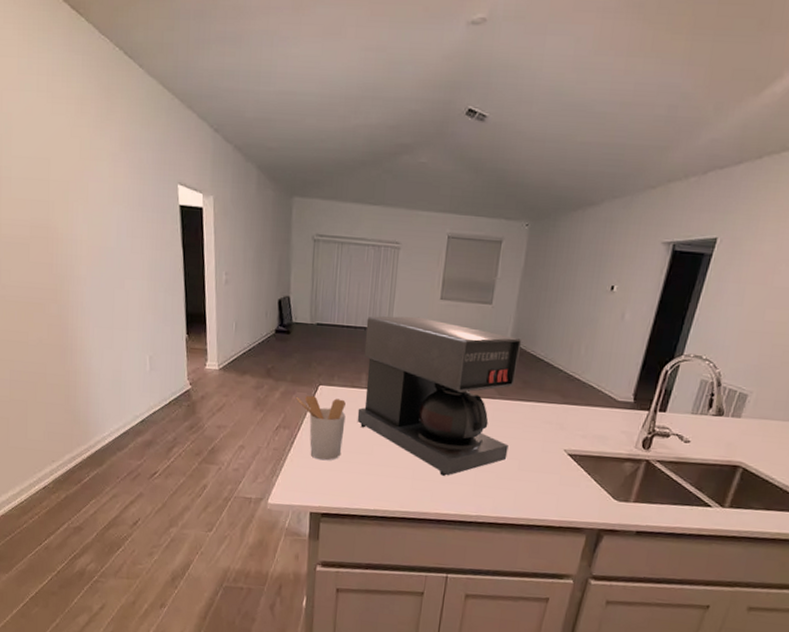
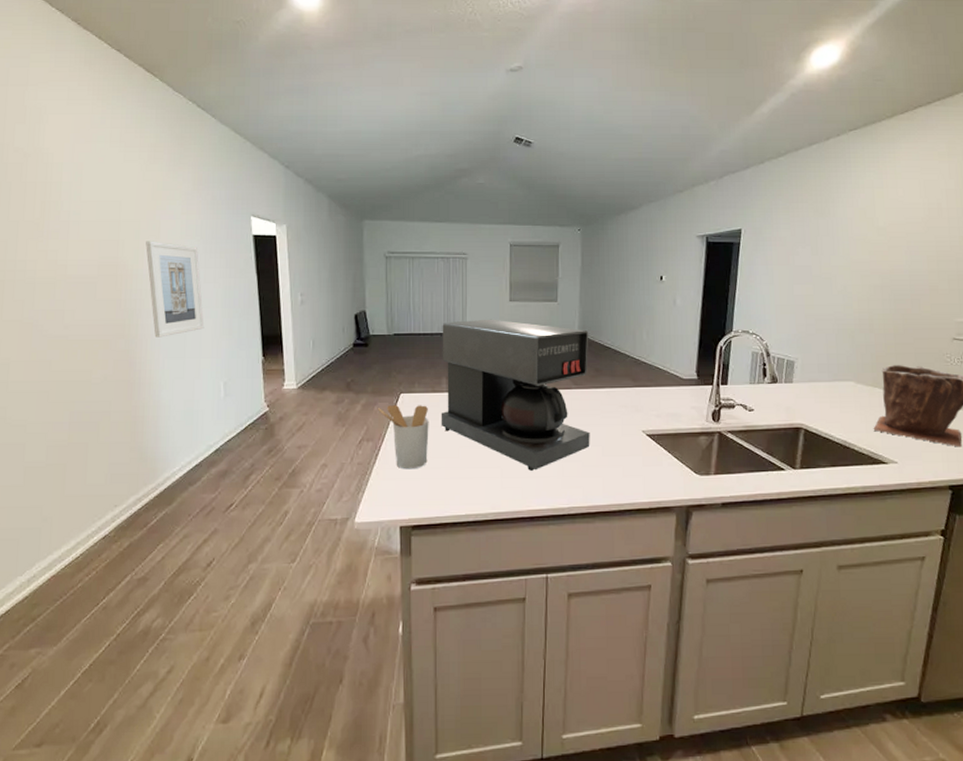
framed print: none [75,204,131,306] -> present [146,241,205,338]

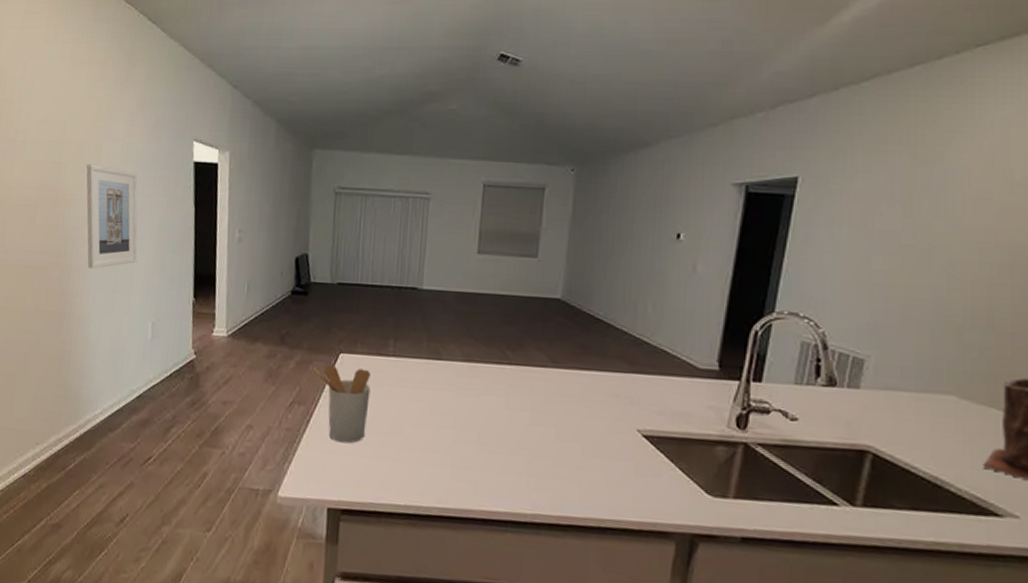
coffee maker: present [441,319,590,471] -> none [383,273,576,463]

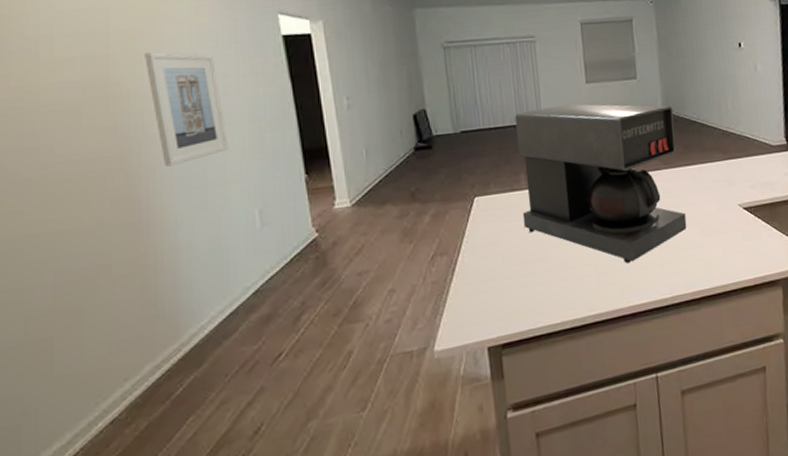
utensil holder: present [312,365,371,444] -> none [449,206,513,282]
coffee maker: none [383,273,576,463] -> present [514,104,687,263]

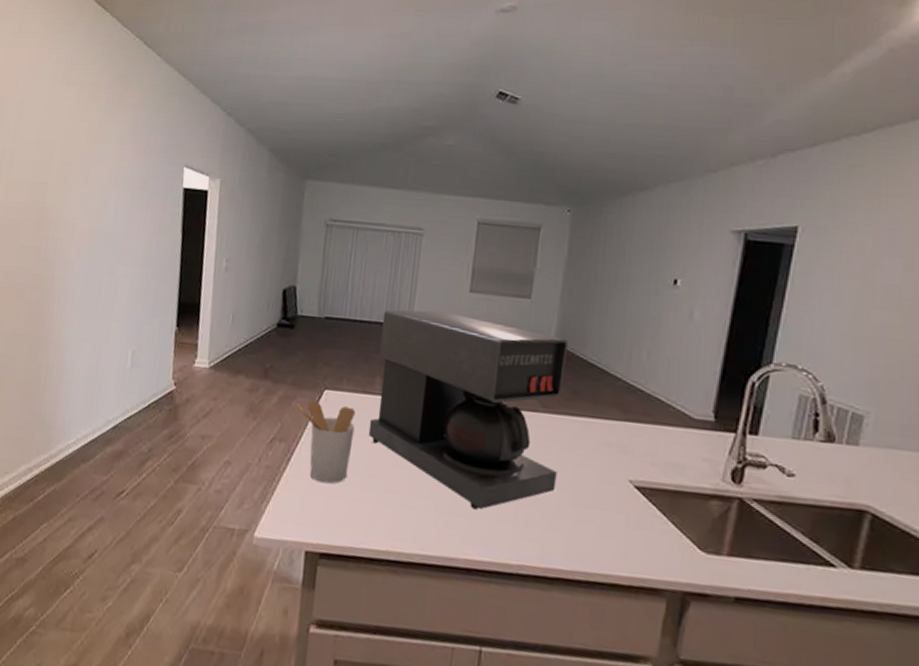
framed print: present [145,52,229,167] -> none [69,186,125,293]
utensil holder: none [449,206,513,282] -> present [295,401,355,484]

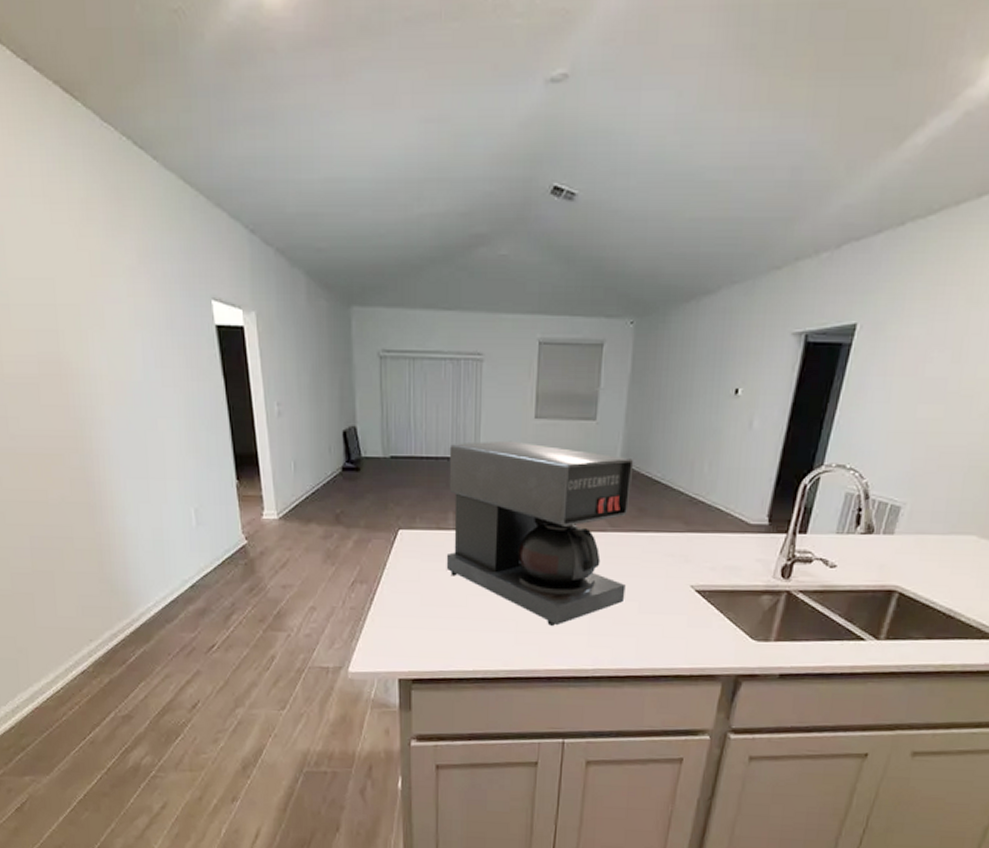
utensil holder: present [295,401,355,484] -> none [371,542,433,618]

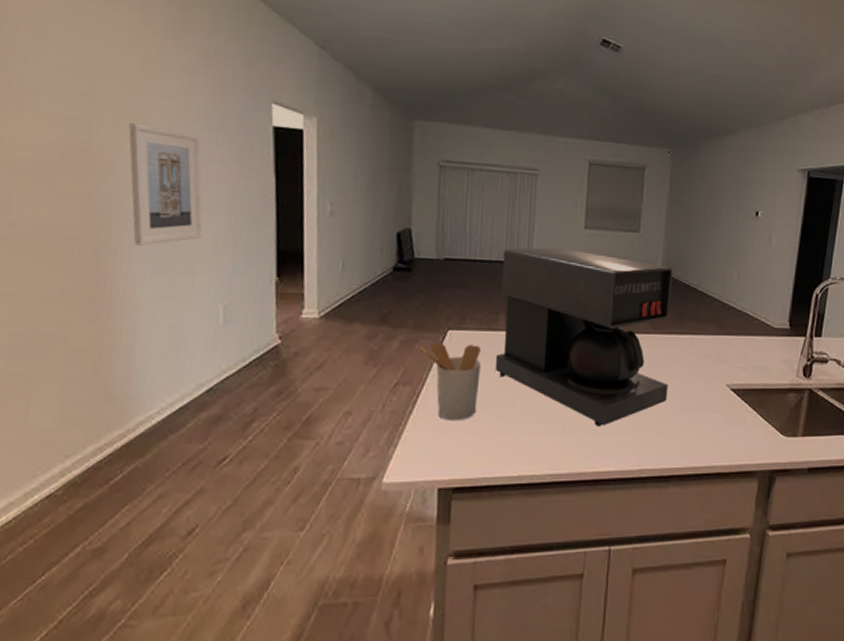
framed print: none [89,331,167,453] -> present [128,122,202,246]
utensil holder: none [371,542,433,618] -> present [418,342,481,421]

